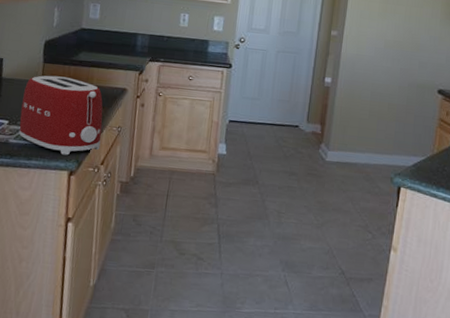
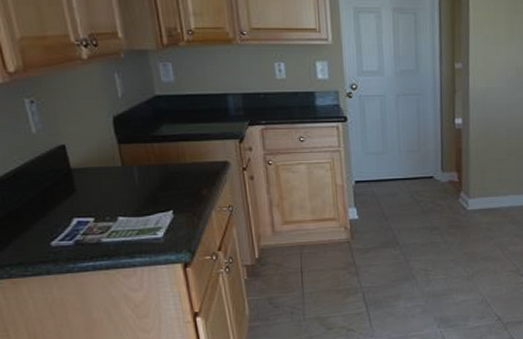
toaster: present [19,75,103,156] -> none [103,157,213,247]

